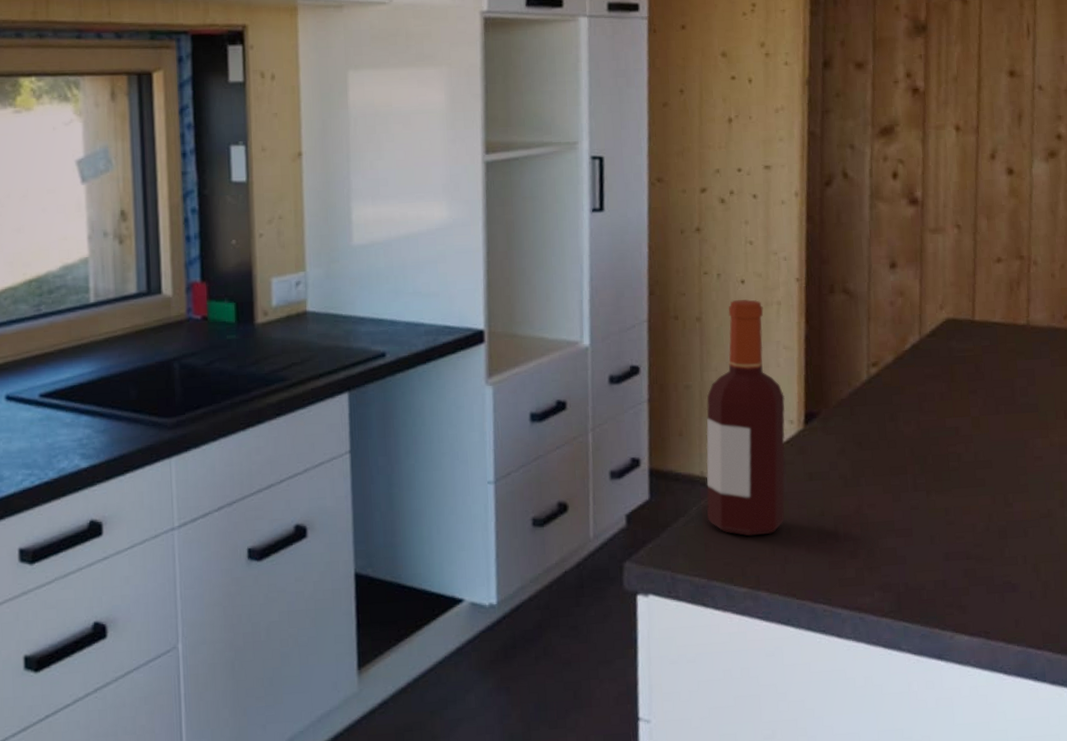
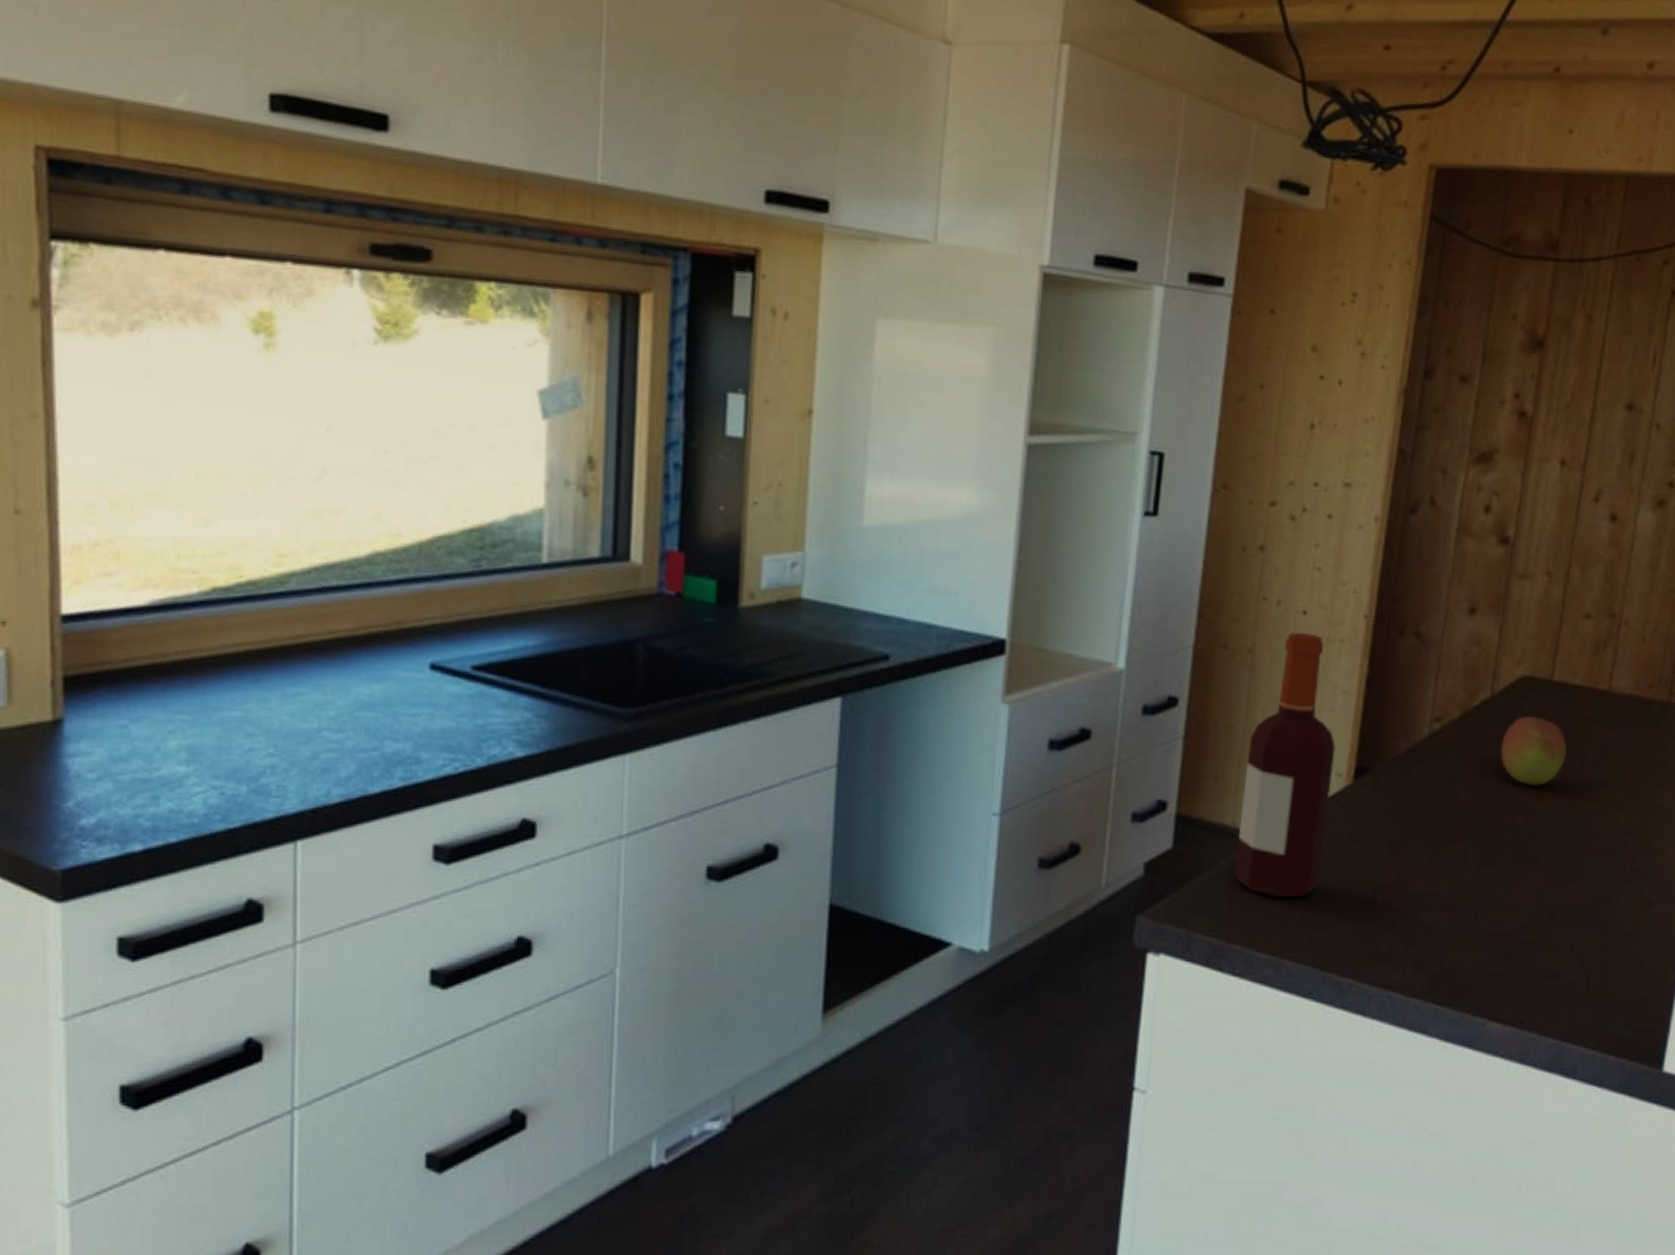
fruit: none [935,353,996,416] -> present [1501,716,1567,785]

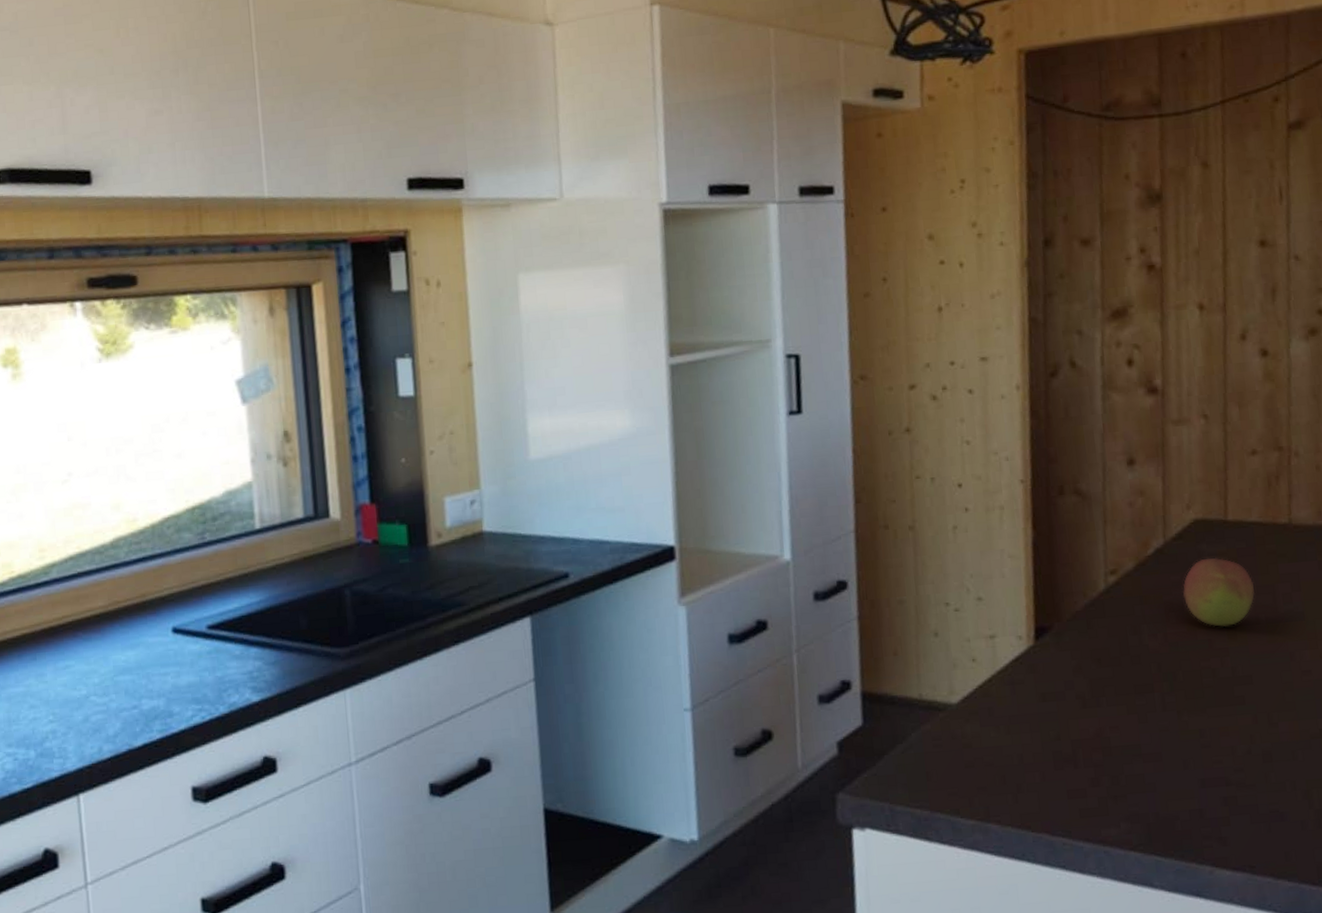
bottle: present [1234,632,1336,898] -> none [923,504,1015,764]

